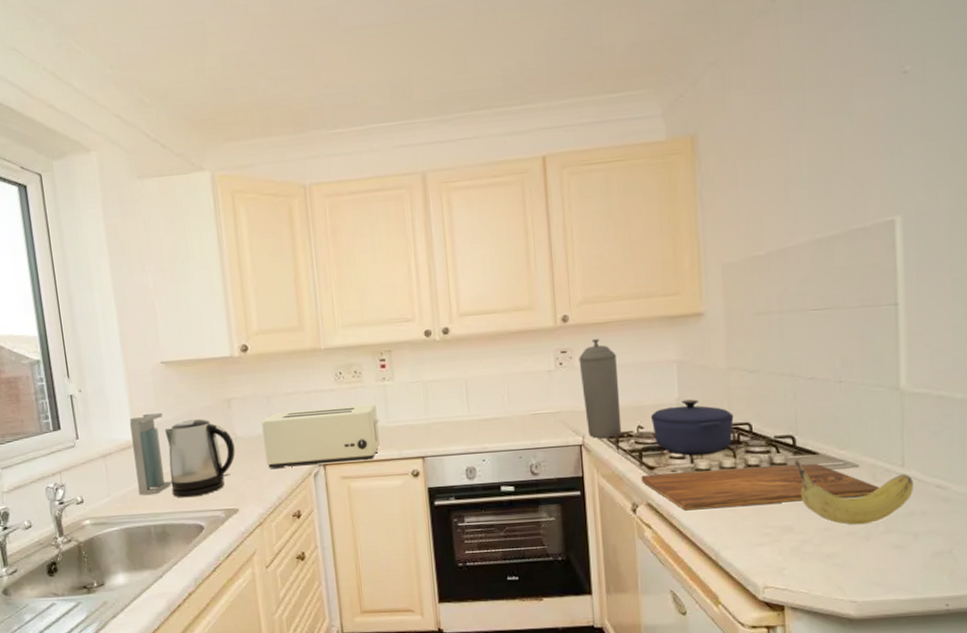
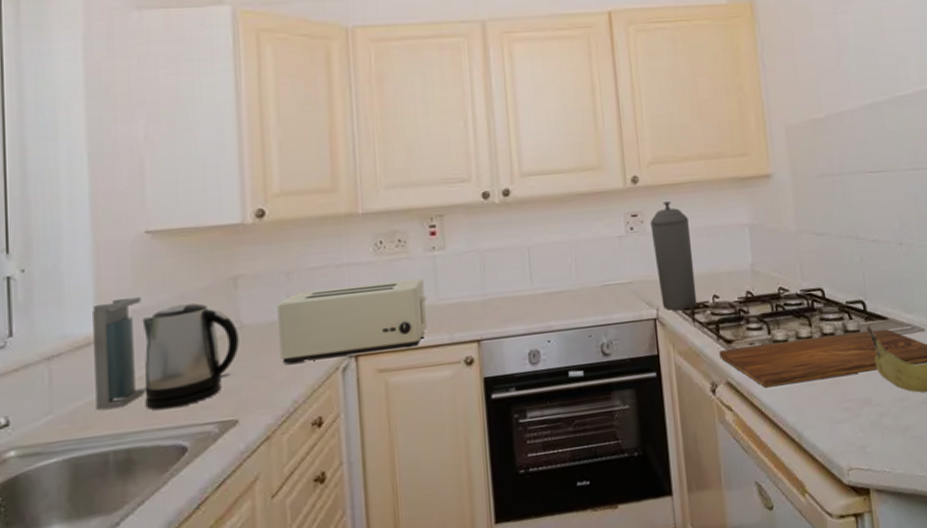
cooking pot: present [650,399,734,456] -> none [725,264,807,326]

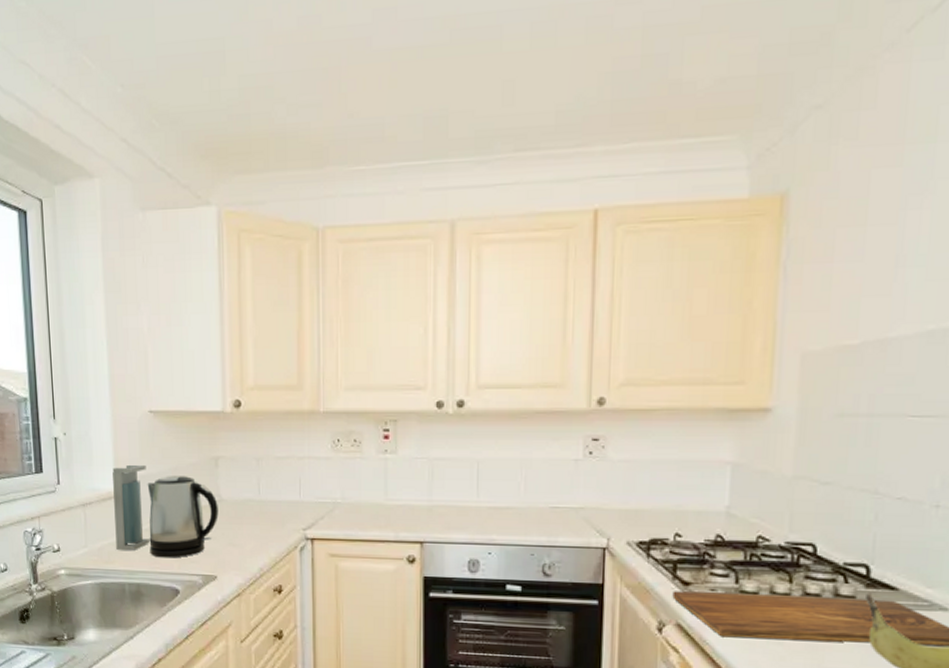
toaster: present [277,278,428,364] -> none [249,476,377,540]
canister: present [650,201,697,311] -> none [612,428,658,544]

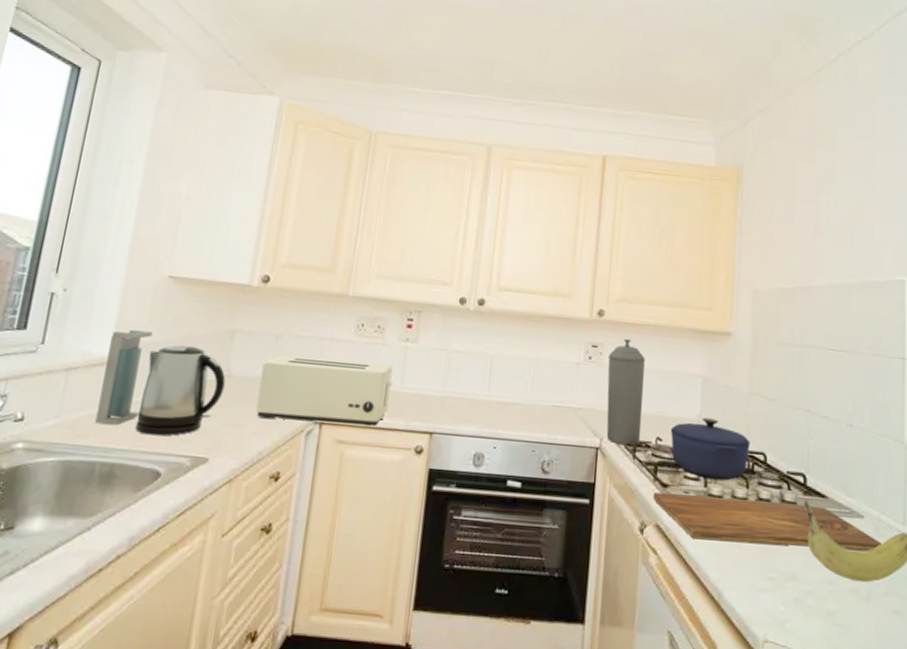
toaster: none [249,476,377,540] -> present [255,355,394,427]
canister: none [612,428,658,544] -> present [606,339,645,446]
cooking pot: none [691,509,795,576] -> present [670,418,751,481]

